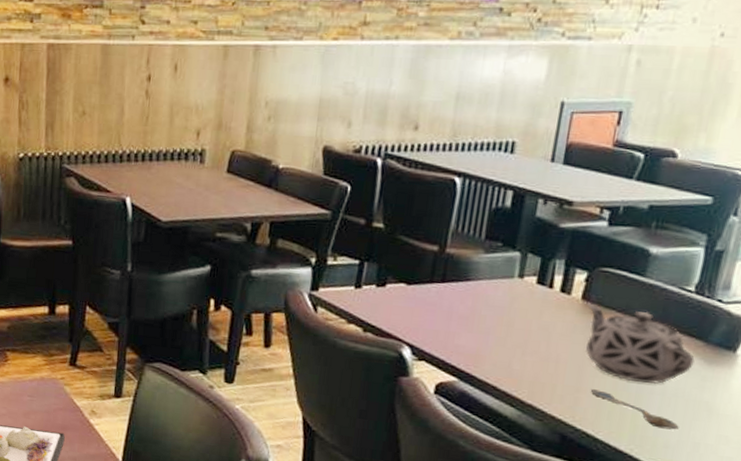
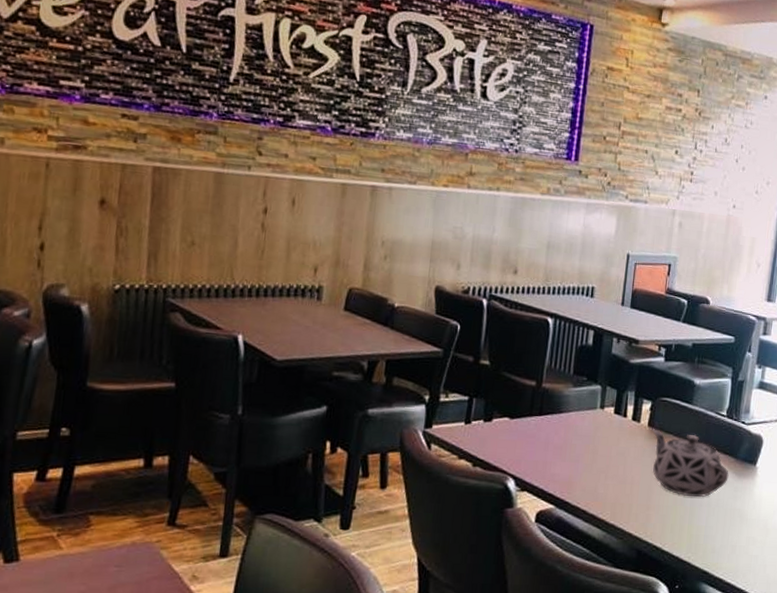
spoon: present [591,389,679,430] -> none [658,506,721,536]

